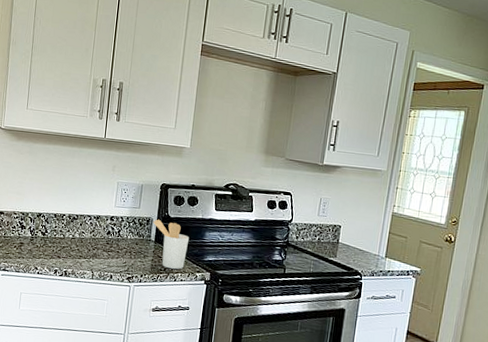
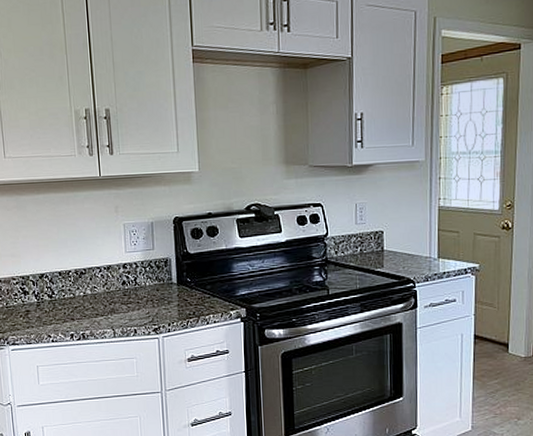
utensil holder: present [153,219,189,270] -> none [172,258,216,312]

